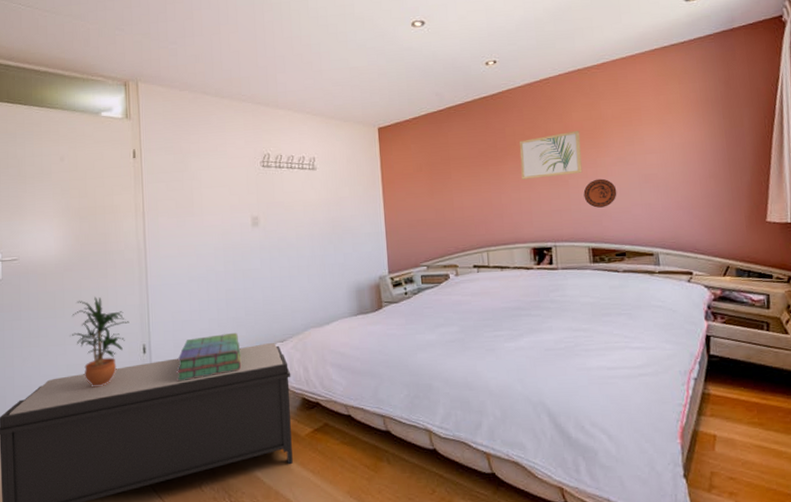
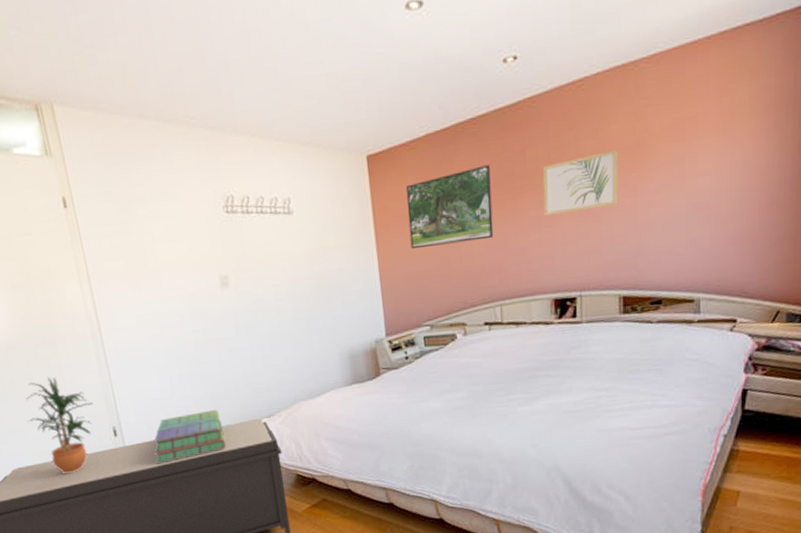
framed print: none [409,138,481,202] -> present [406,165,494,250]
decorative plate: present [583,178,617,208] -> none [618,210,658,248]

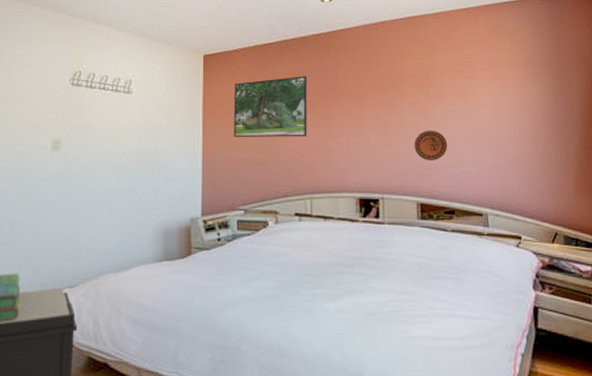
wall art: present [542,148,619,216] -> none [350,77,414,124]
decorative plate: none [618,210,658,248] -> present [414,130,448,161]

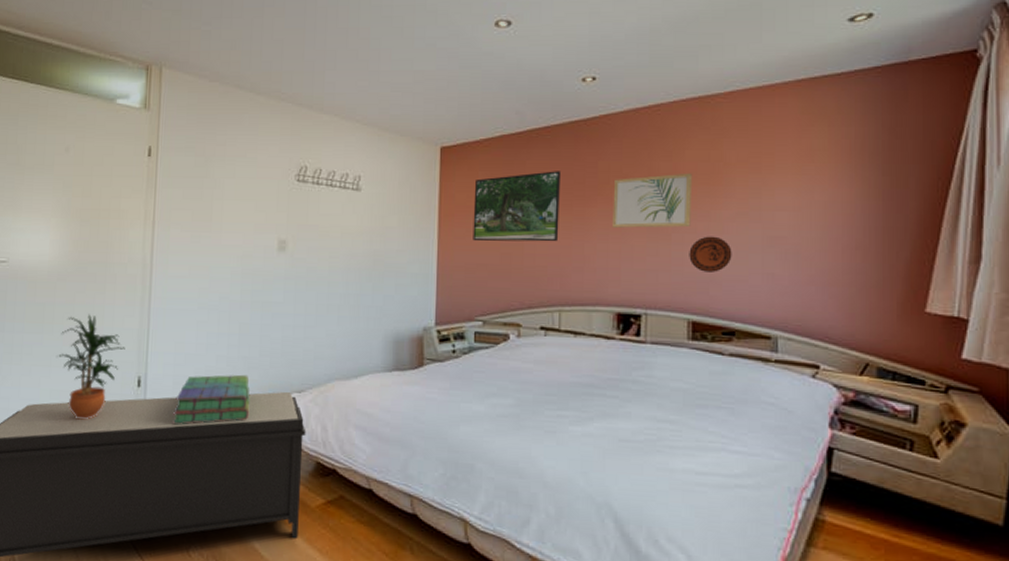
wall art: none [350,77,414,124] -> present [612,172,693,228]

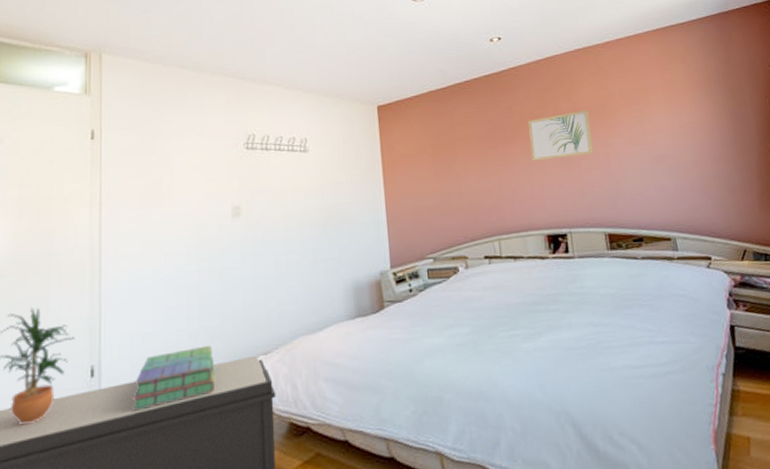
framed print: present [473,171,562,242] -> none [411,117,489,187]
decorative plate: present [689,236,732,272] -> none [596,159,630,191]

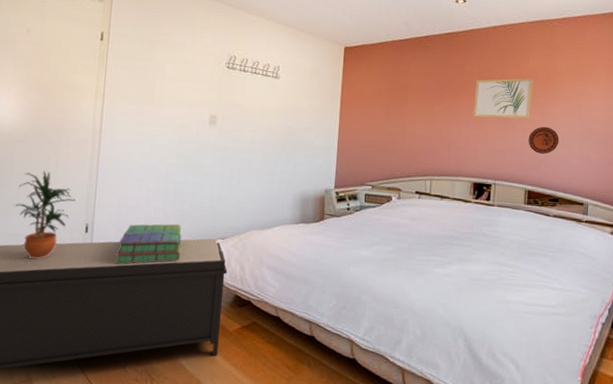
decorative plate: none [596,159,630,191] -> present [528,126,559,154]

